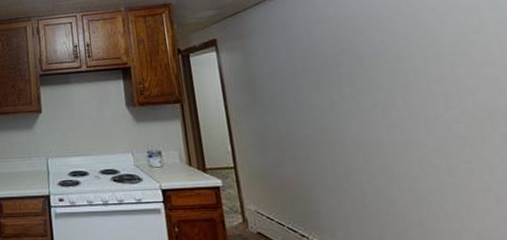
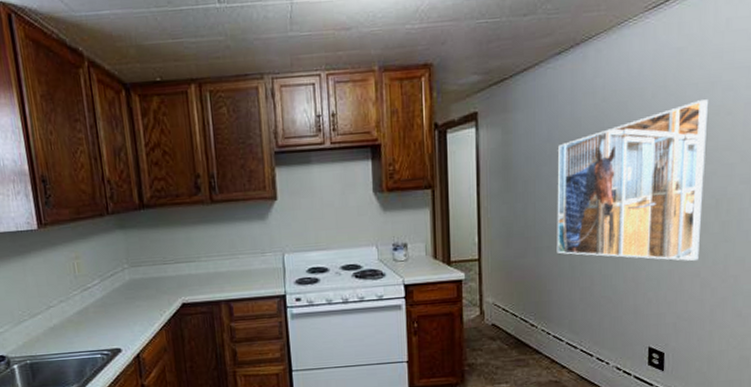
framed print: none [300,21,485,174] -> present [556,100,708,261]

